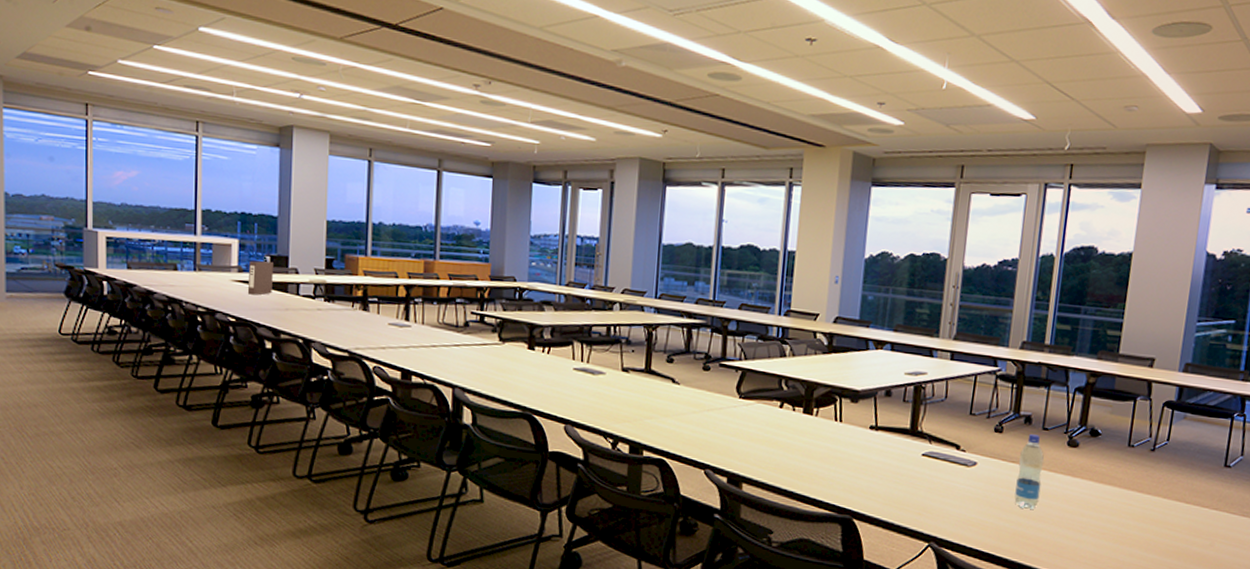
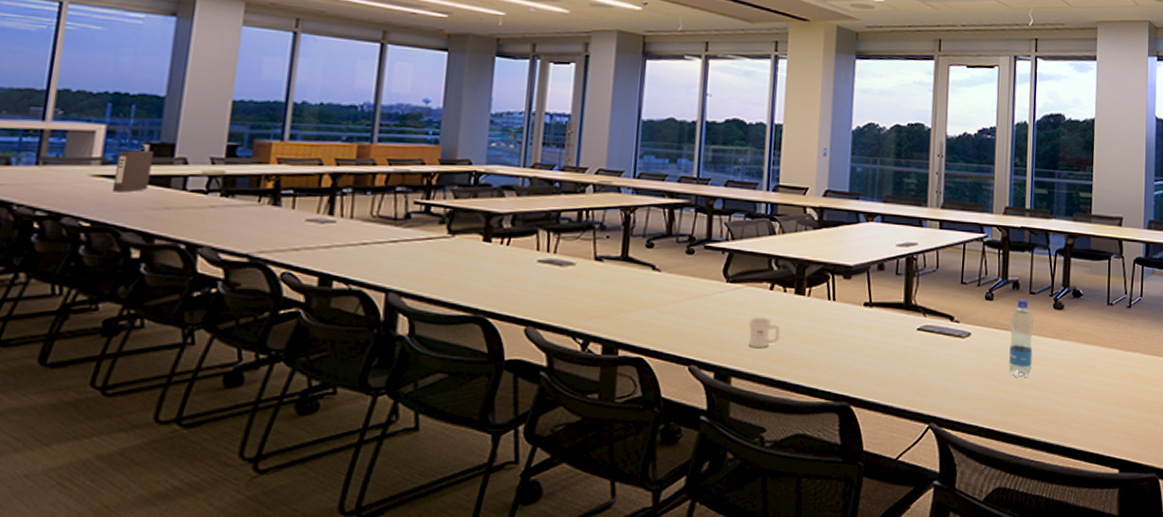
mug: none [758,431,789,460] -> present [748,317,780,349]

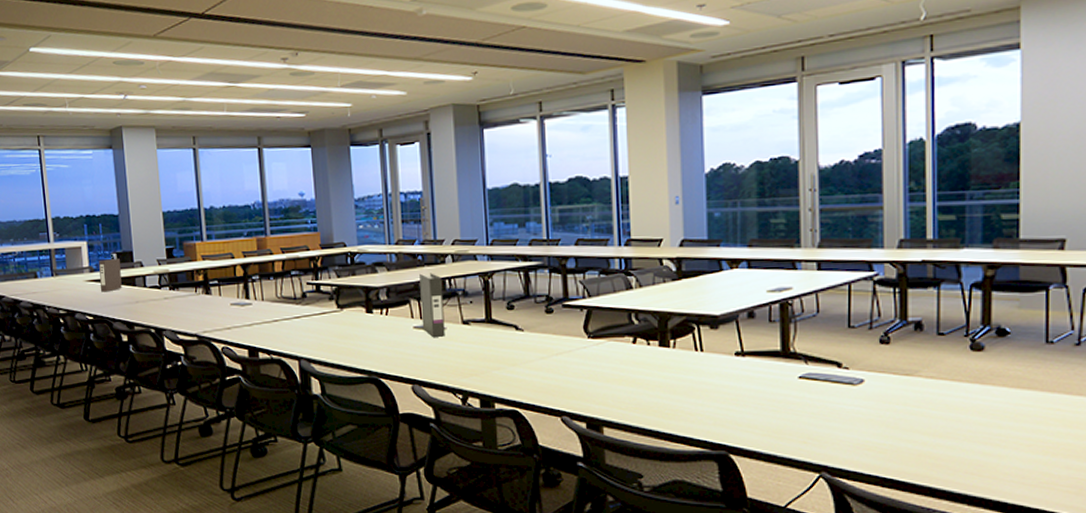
binder: none [548,201,579,274] -> present [419,273,445,338]
mug: present [748,317,780,349] -> none [614,370,648,400]
bottle: present [1009,298,1034,377] -> none [914,340,945,425]

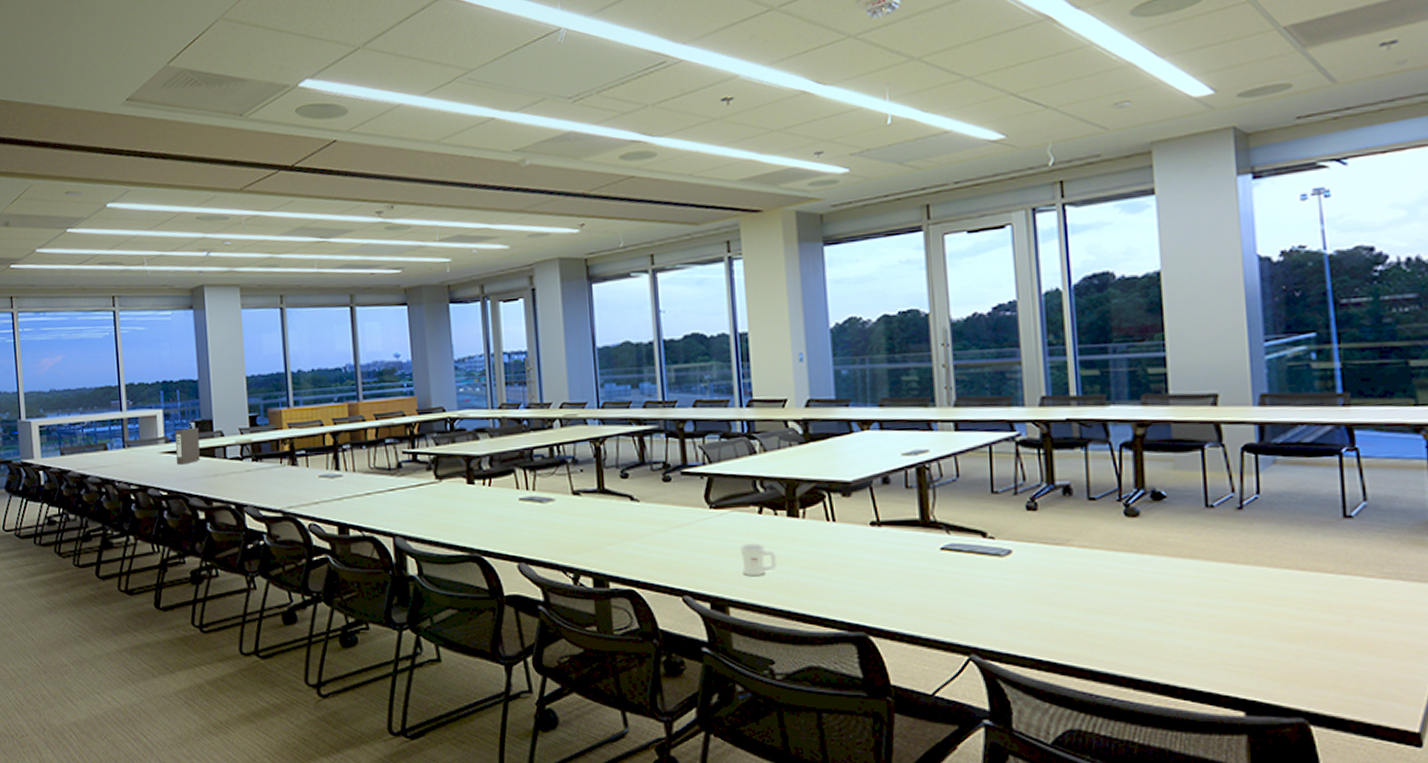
binder: present [419,273,445,338] -> none [525,439,554,511]
mug: none [614,370,648,400] -> present [740,543,777,577]

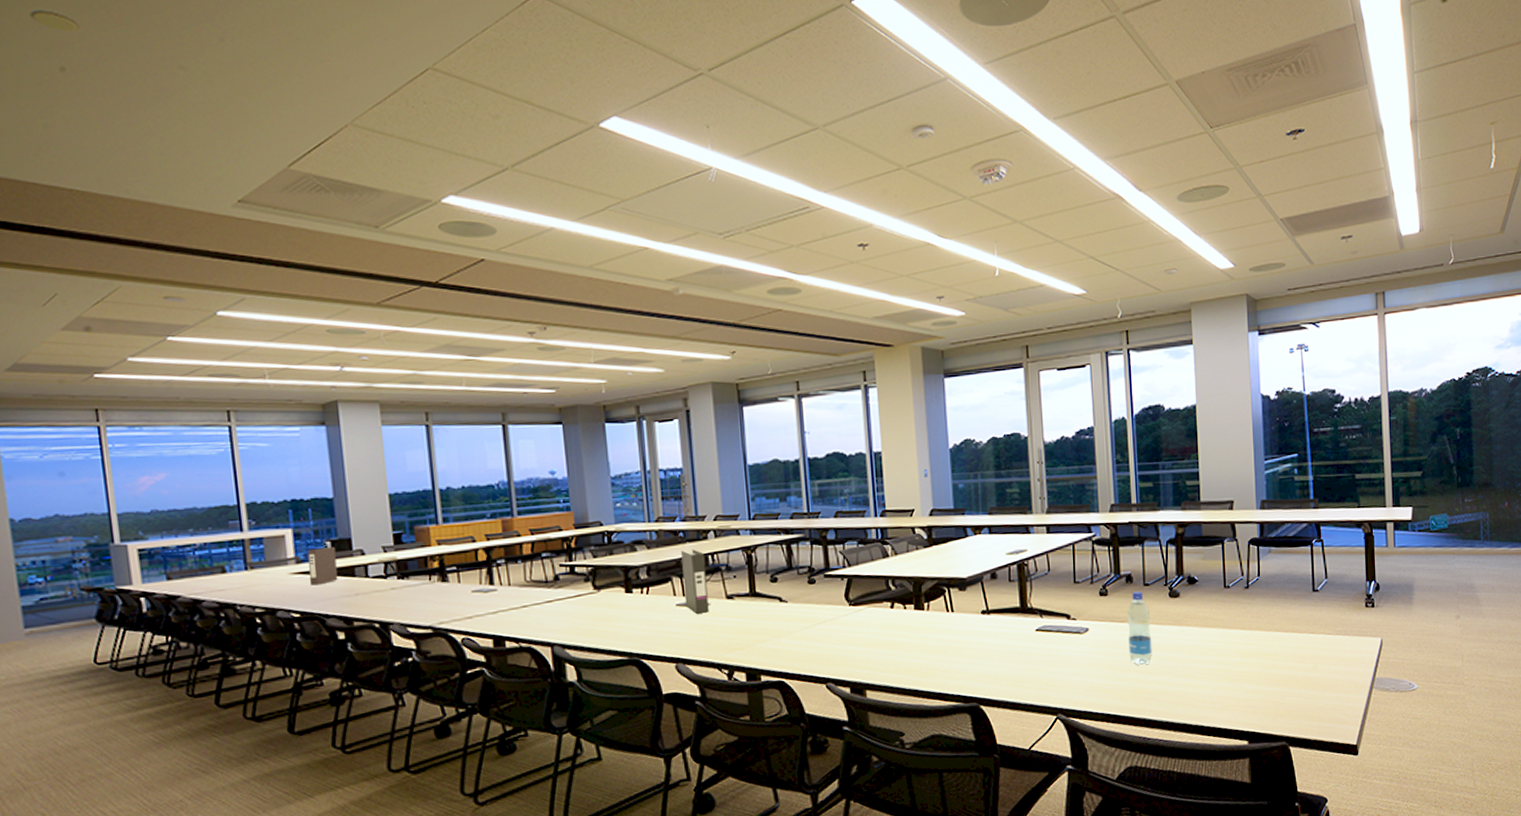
binder: none [525,439,554,511] -> present [681,549,709,615]
mug: present [740,543,777,577] -> none [875,634,906,663]
bottle: none [1065,506,1101,600] -> present [1127,591,1152,665]

